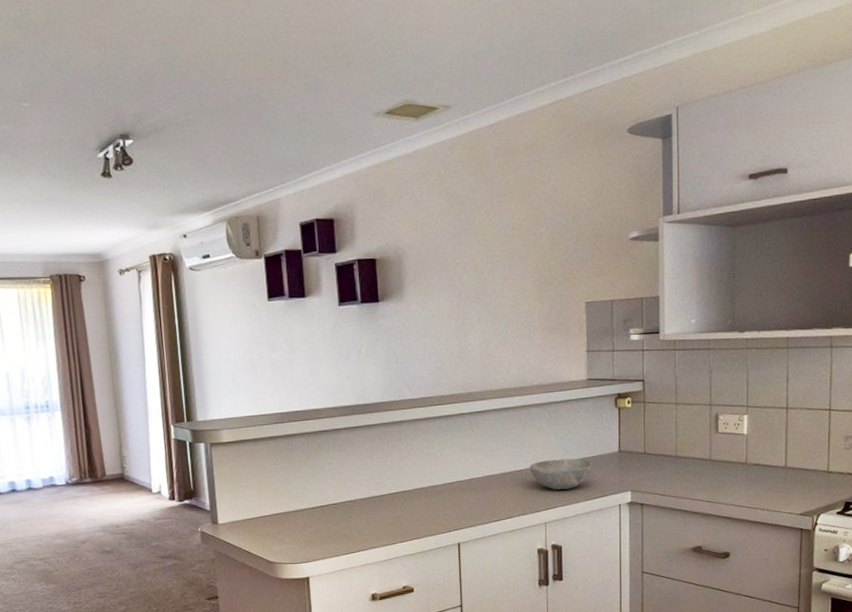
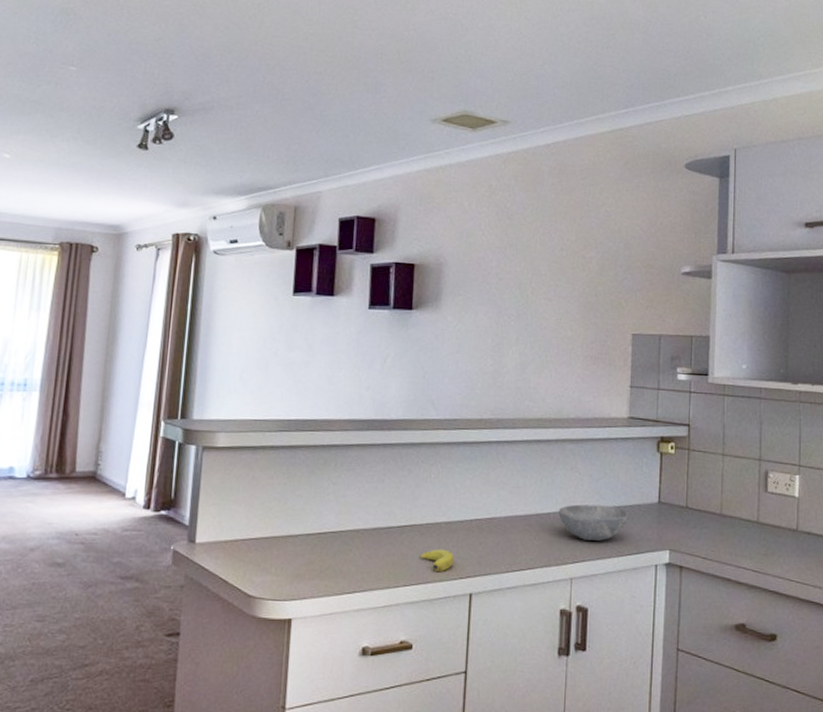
banana: none [411,509,442,528] -> present [419,549,454,571]

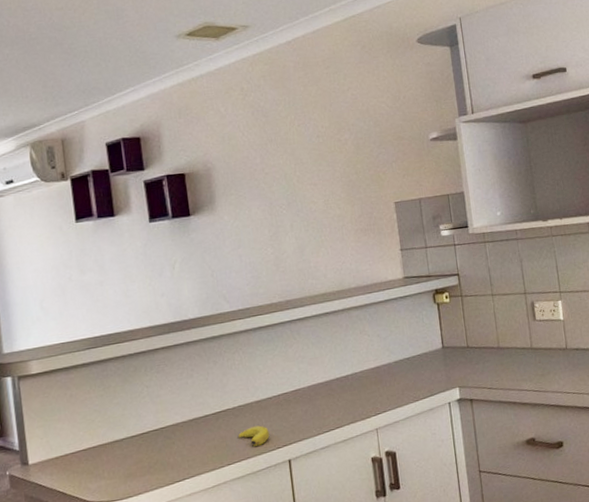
bowl: present [558,504,629,541] -> none [355,358,419,393]

